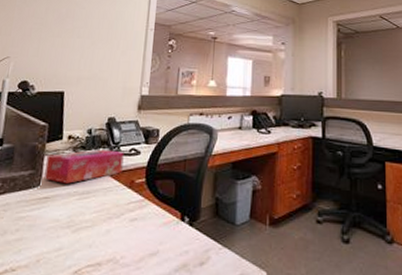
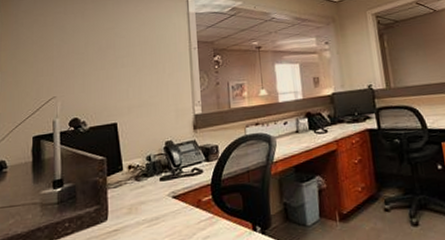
tissue box: present [44,149,124,184] -> none [110,173,188,214]

